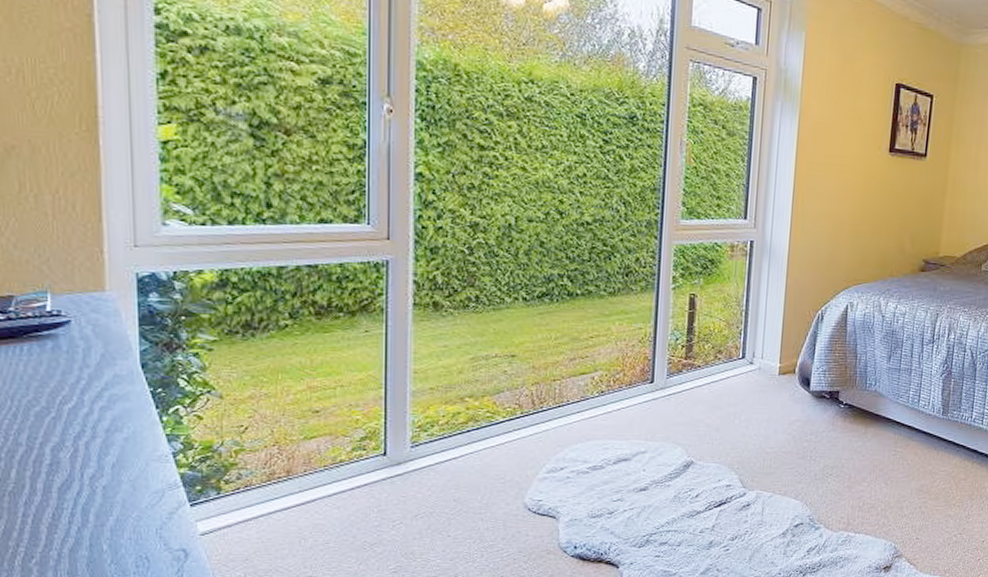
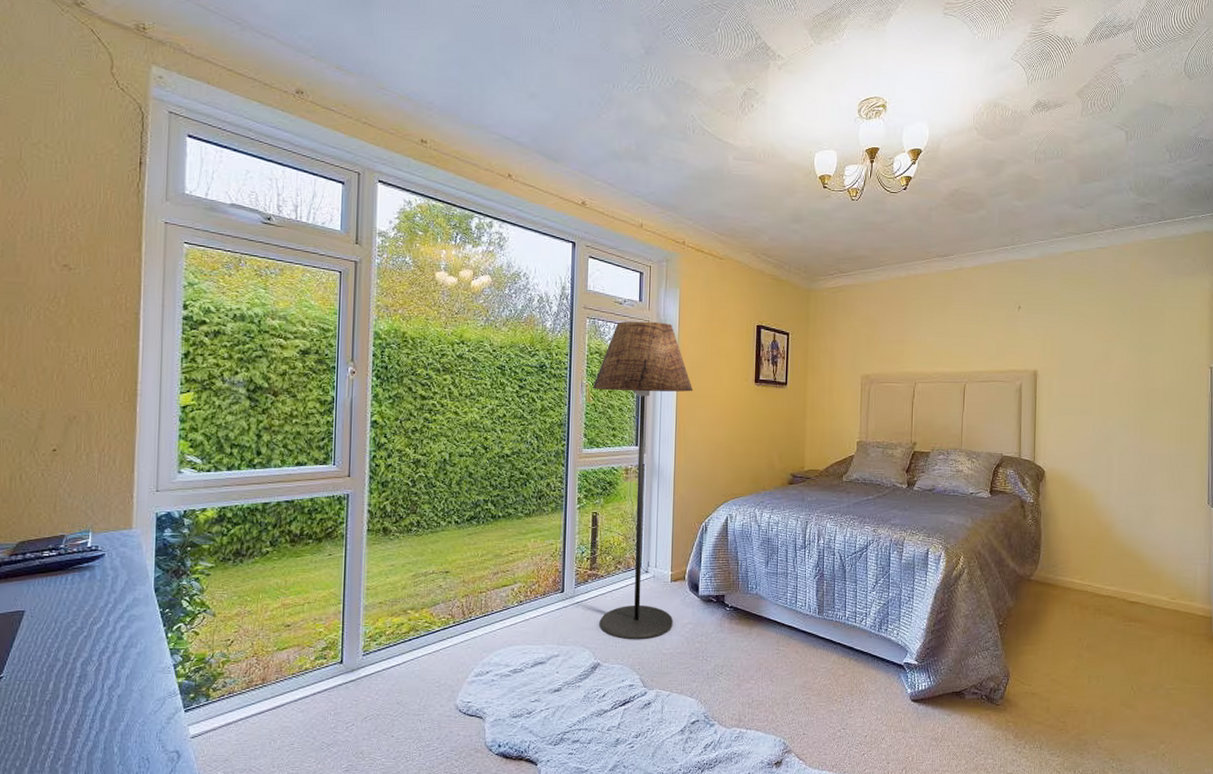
floor lamp: none [693,68,816,438] -> present [592,321,693,640]

